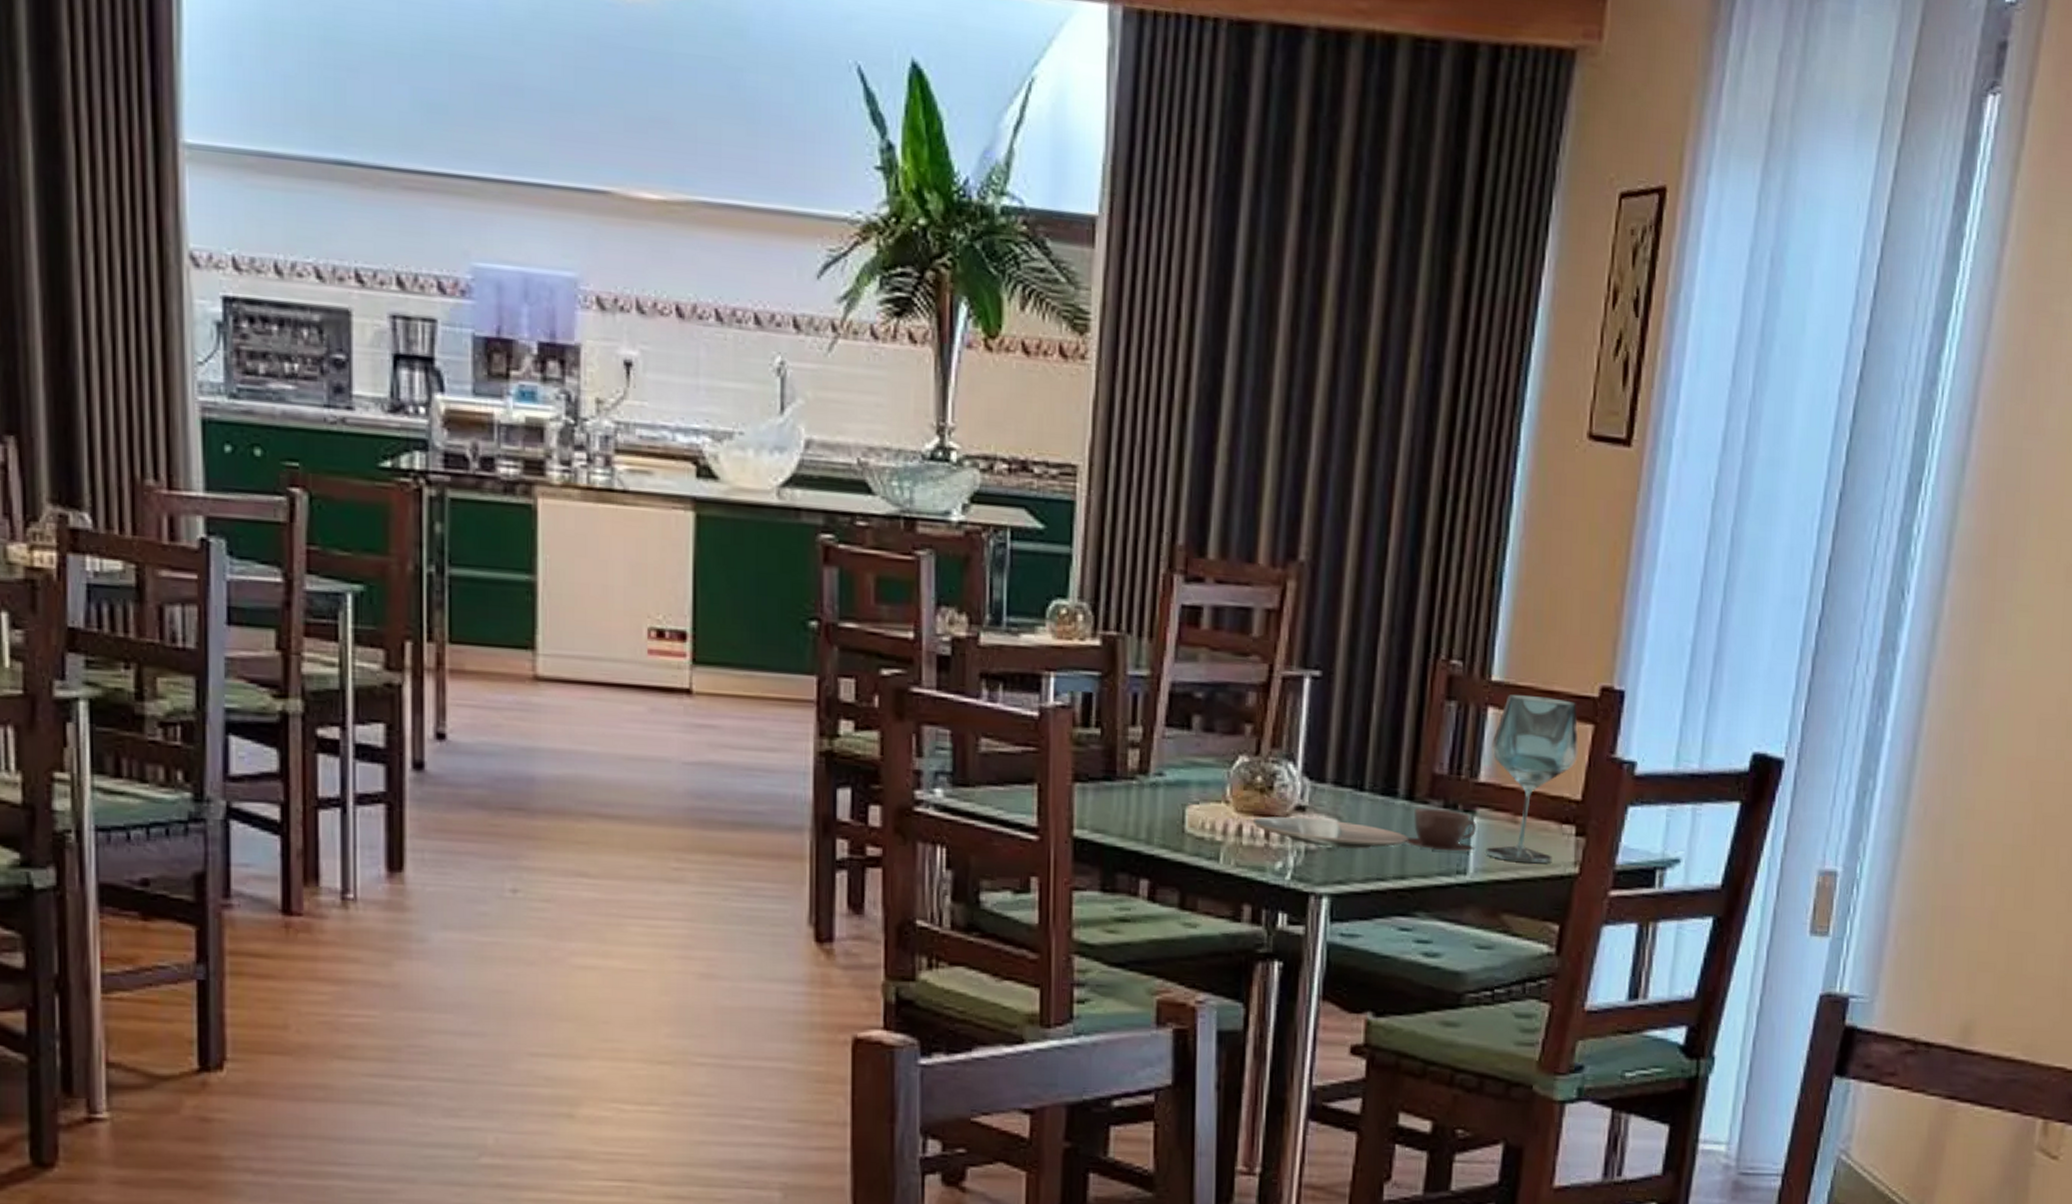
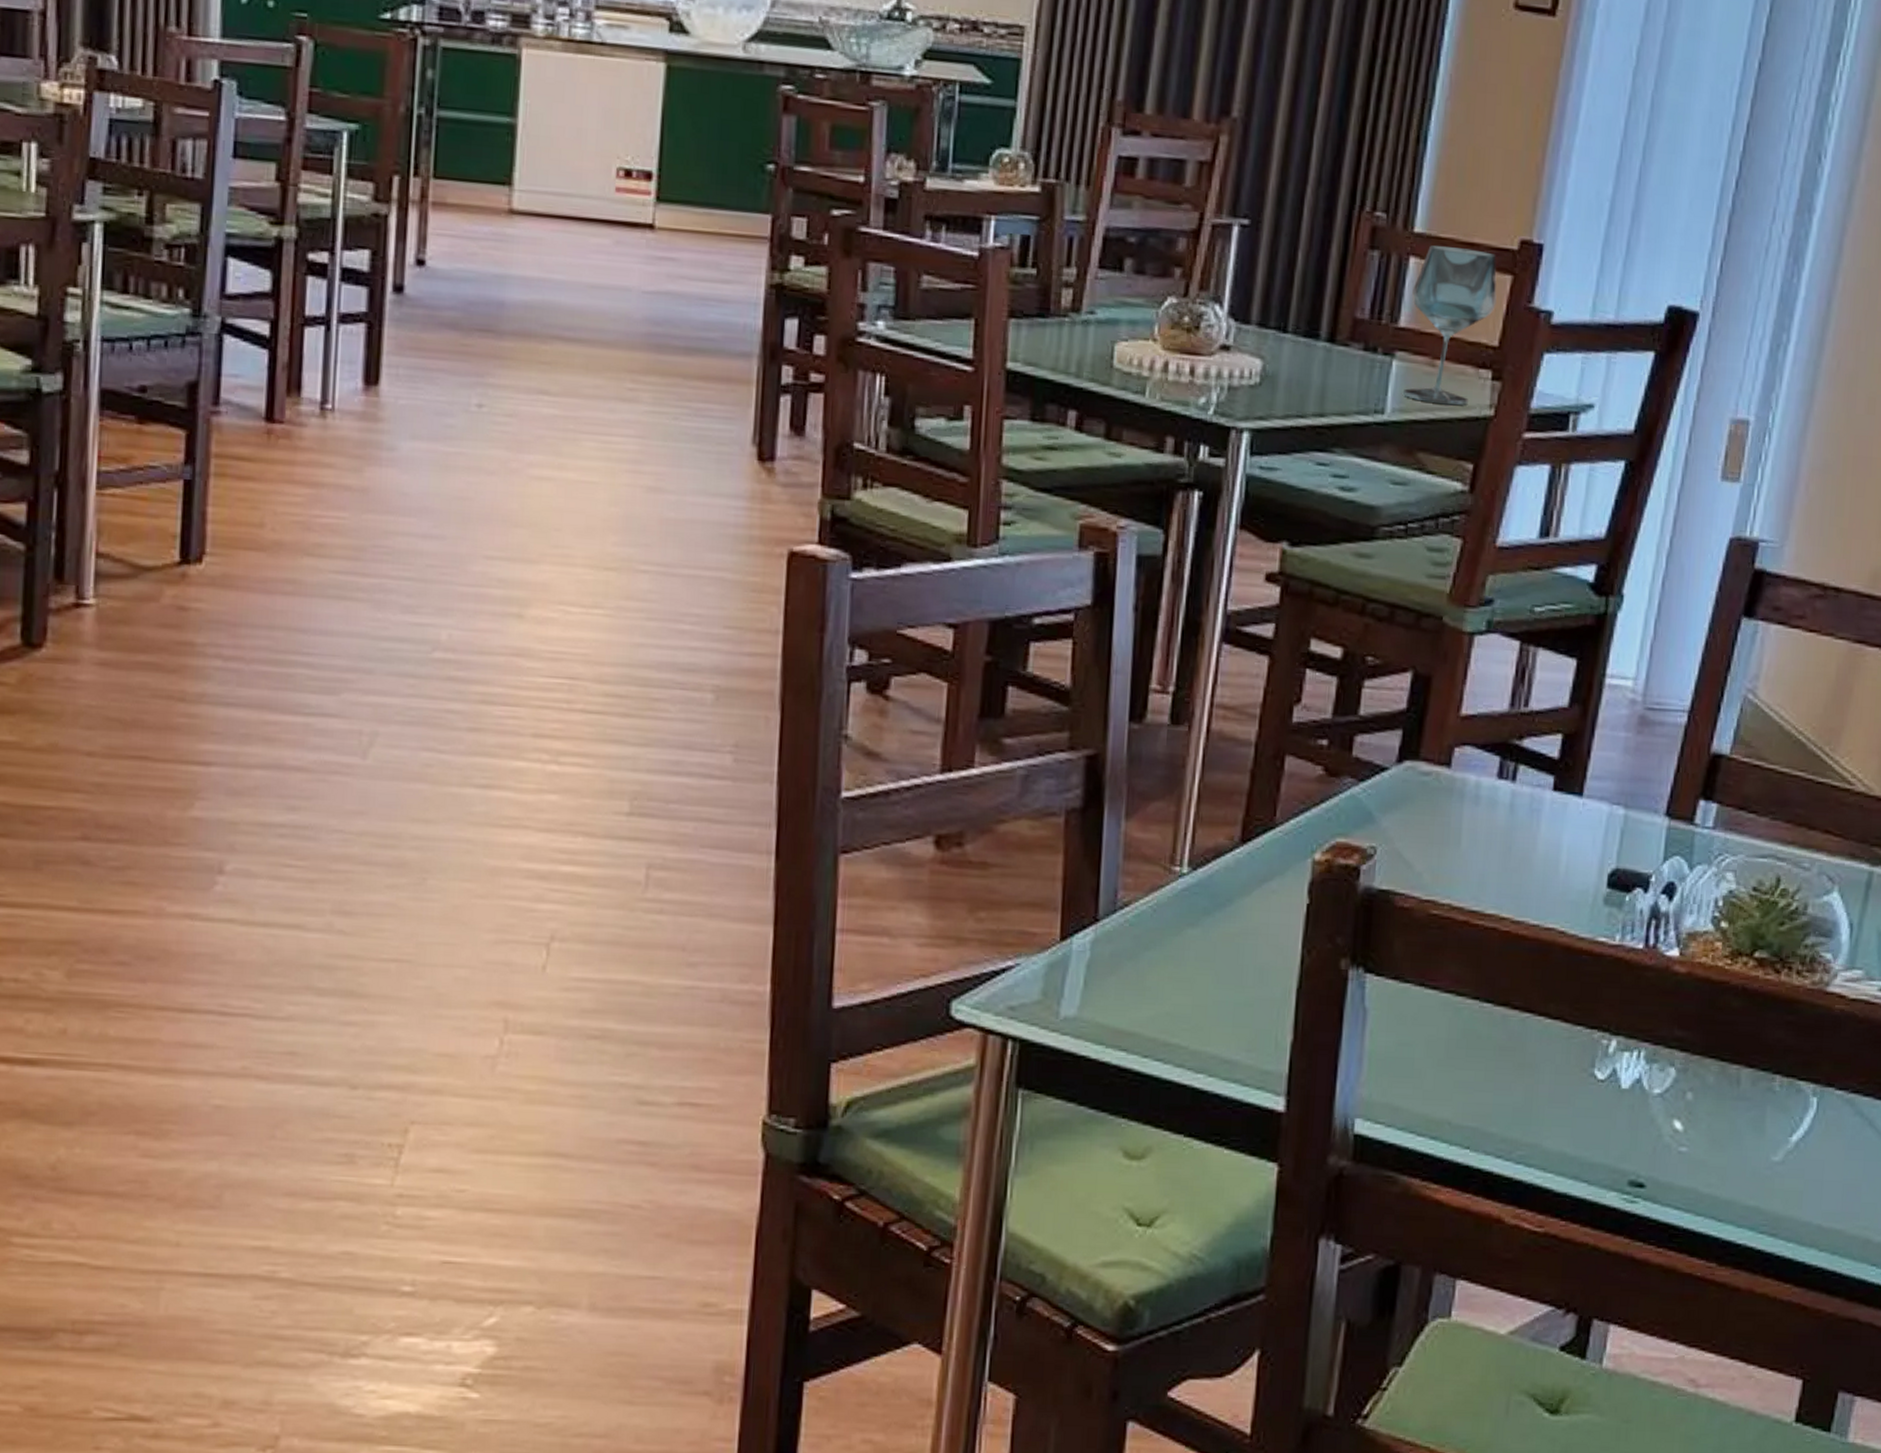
plate: present [1252,816,1408,849] -> none [1178,354,1329,388]
teacup: present [1405,807,1476,853] -> none [1326,349,1395,393]

